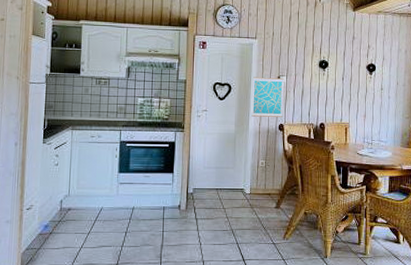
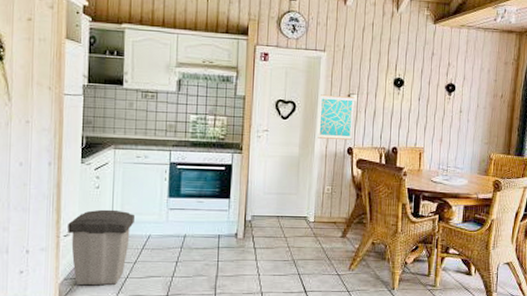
trash can: none [30,184,89,255] -> present [68,209,134,286]

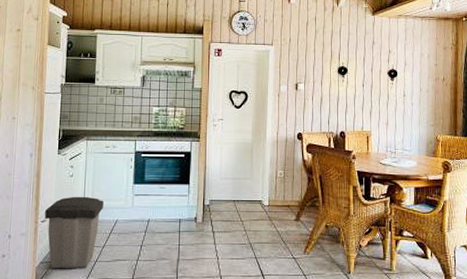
wall art: present [318,94,355,140] -> none [269,84,302,126]

